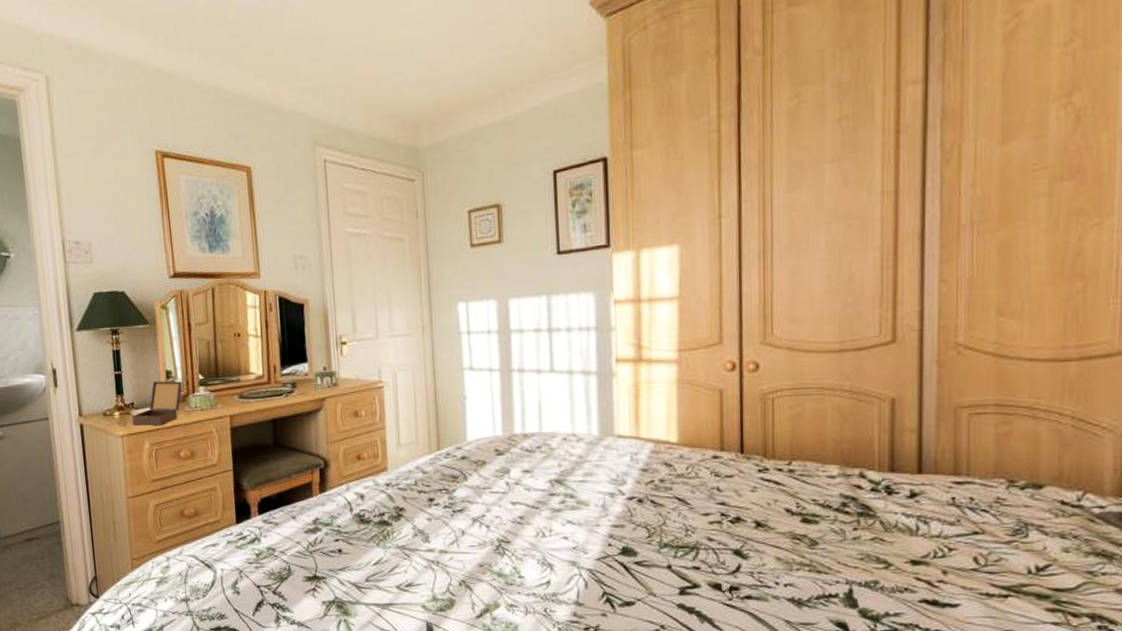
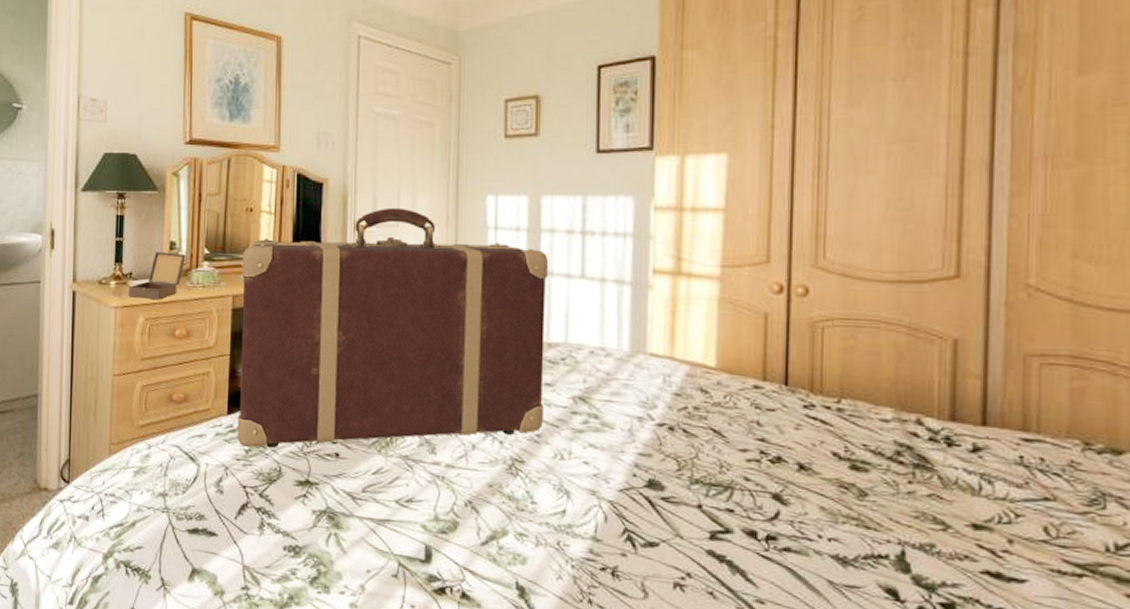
suitcase: none [234,321,524,551] -> present [235,207,549,449]

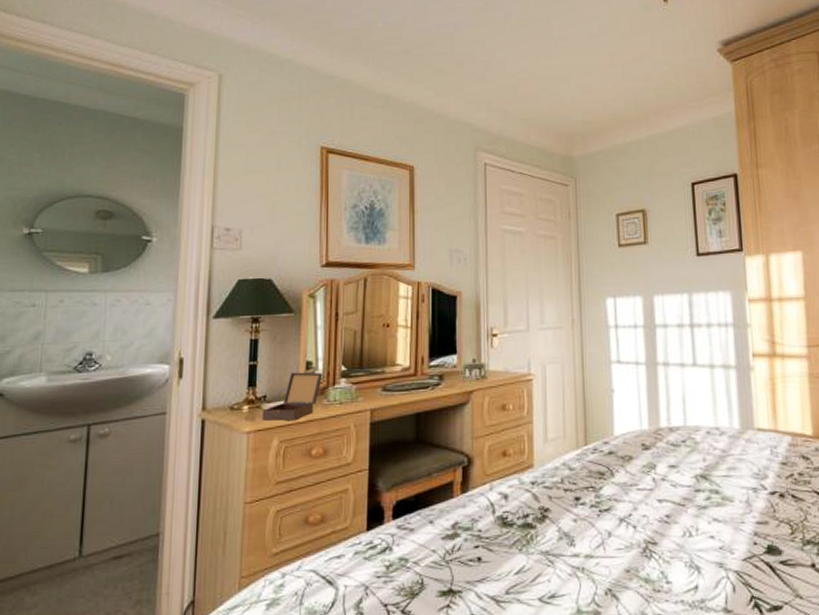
suitcase: present [235,207,549,449] -> none [375,314,671,562]

